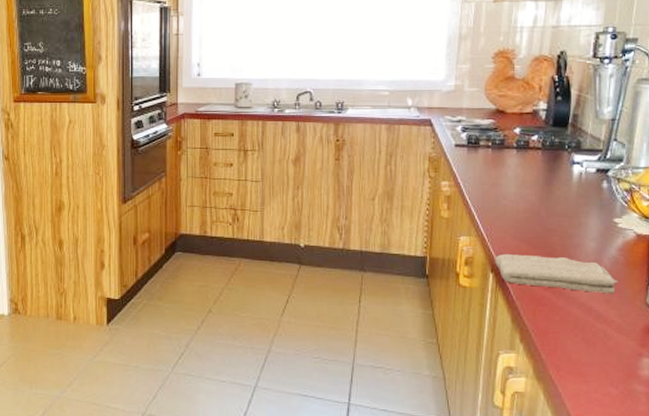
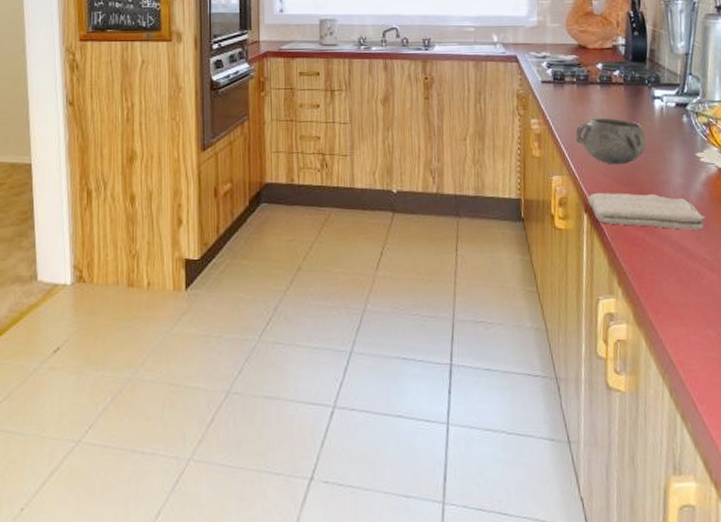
decorative bowl: none [486,181,561,228] -> present [575,117,646,165]

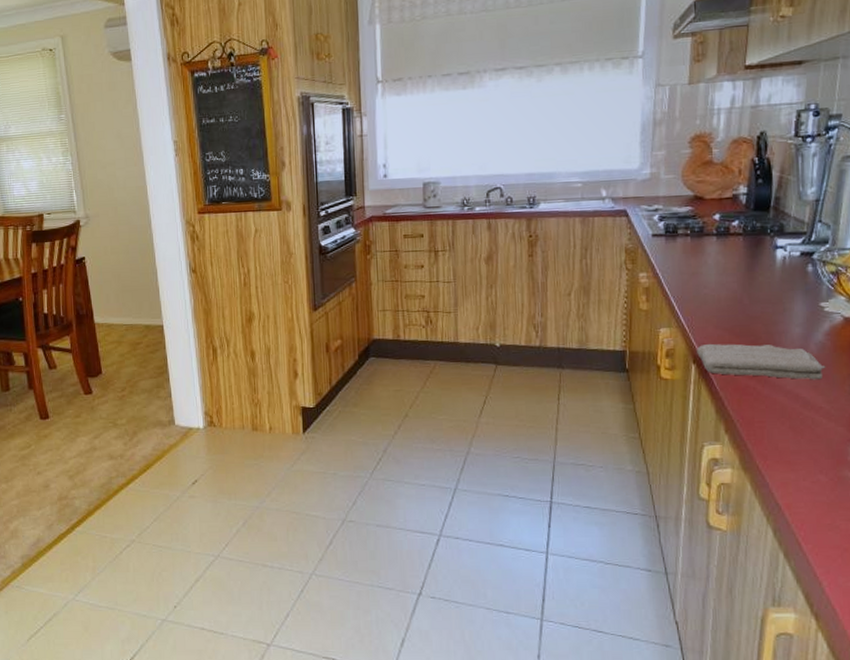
decorative bowl: present [575,117,646,165] -> none [686,269,764,316]

